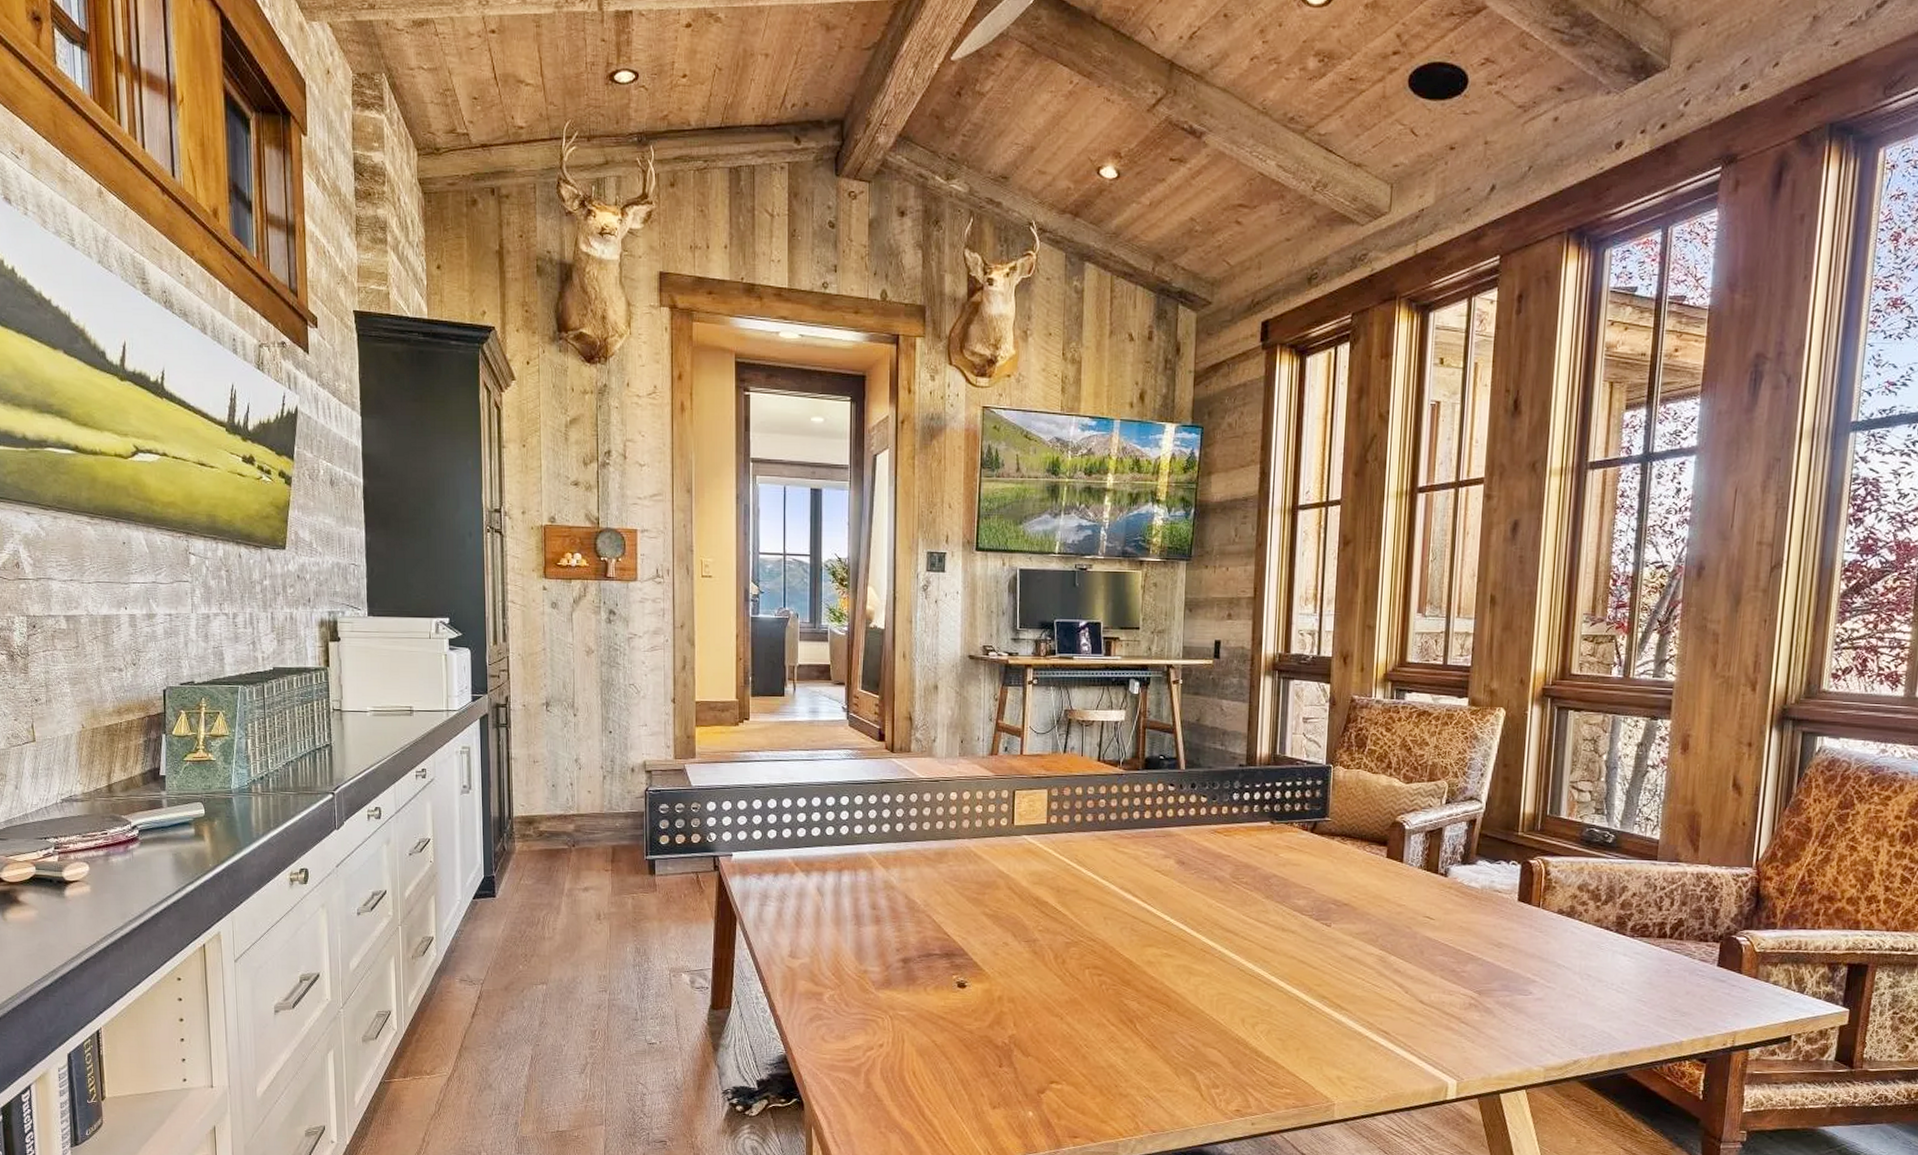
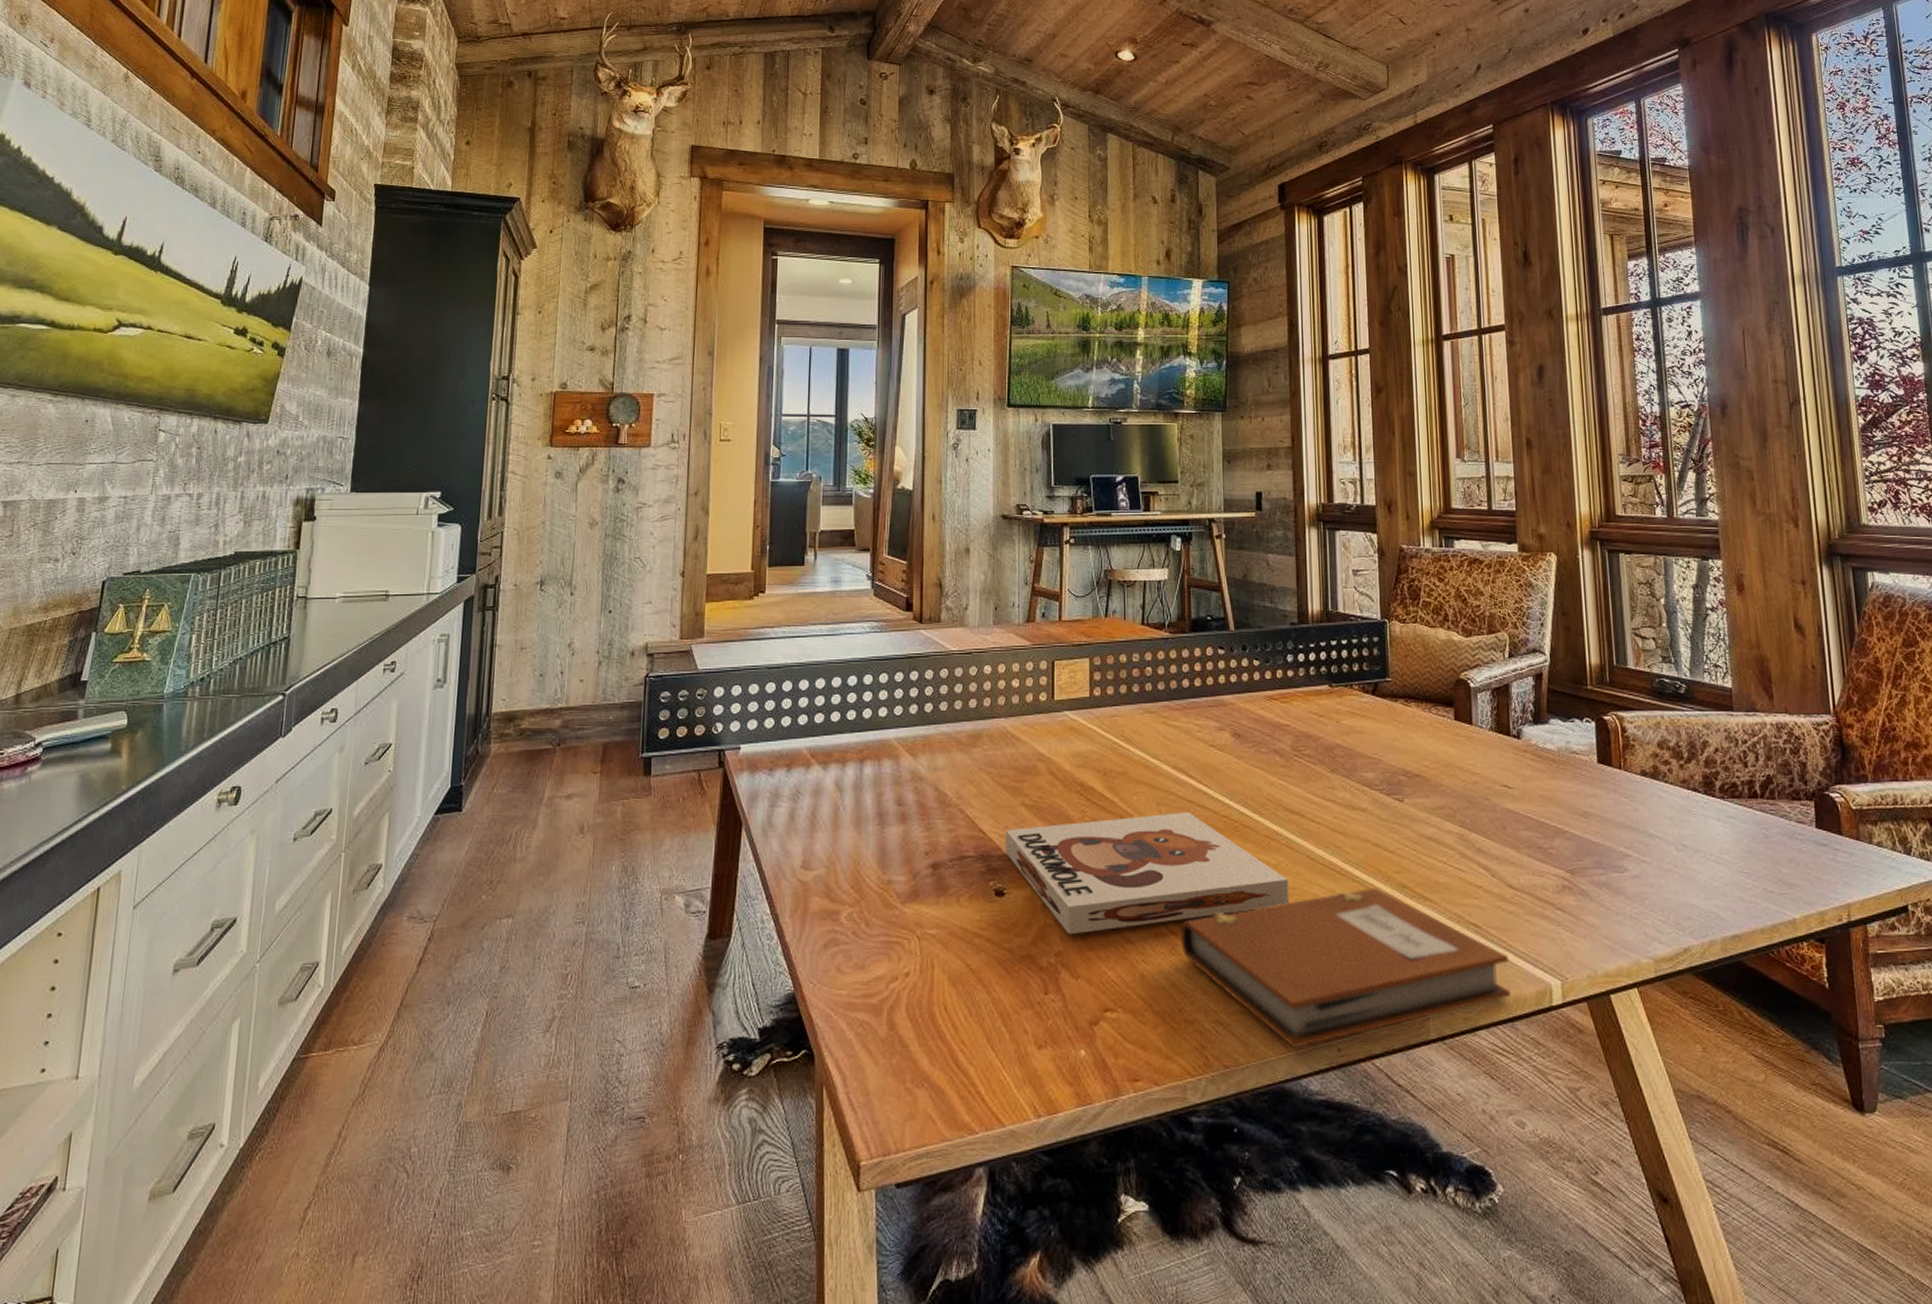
board game: none [967,926,1219,1022] -> present [1005,812,1289,935]
notebook: none [1120,997,1412,1121] -> present [1181,887,1510,1048]

